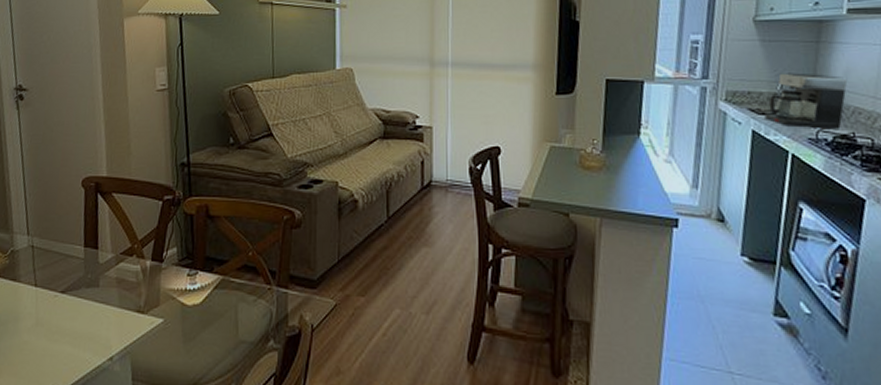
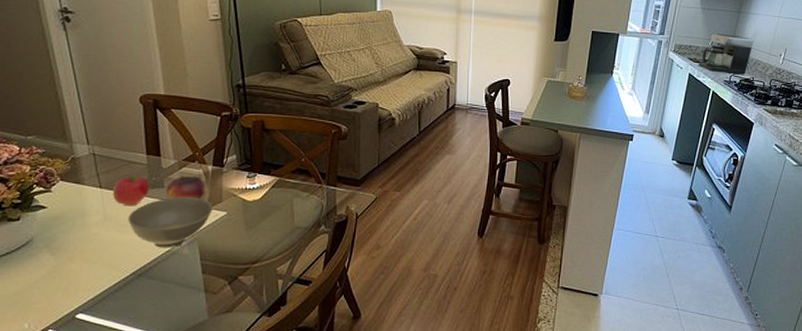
fruit: none [47,272,85,309] -> present [113,176,149,206]
bowl: none [60,298,149,363] -> present [128,196,213,248]
fruit: none [100,272,142,301] -> present [166,175,205,199]

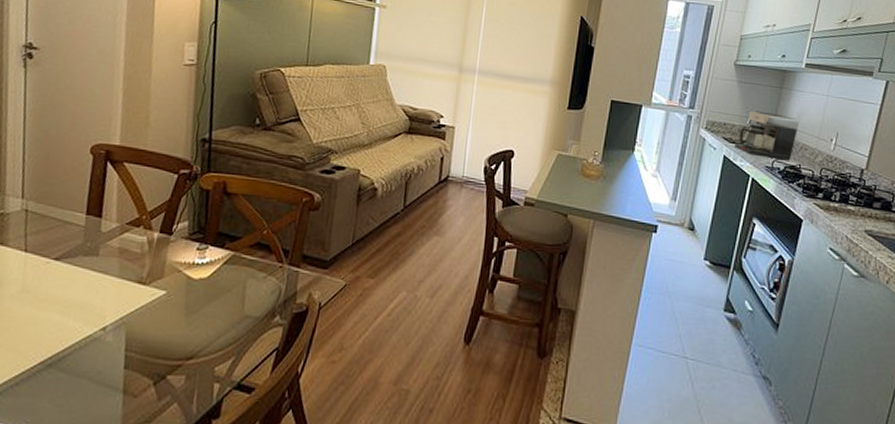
fruit: present [113,176,149,206] -> none [37,239,83,277]
bowl: present [128,196,213,248] -> none [49,268,152,333]
fruit: present [166,175,205,199] -> none [98,242,147,272]

